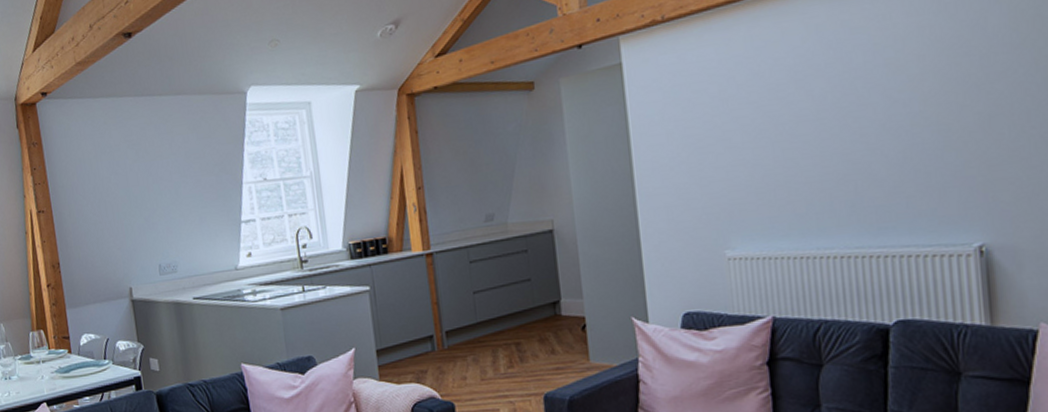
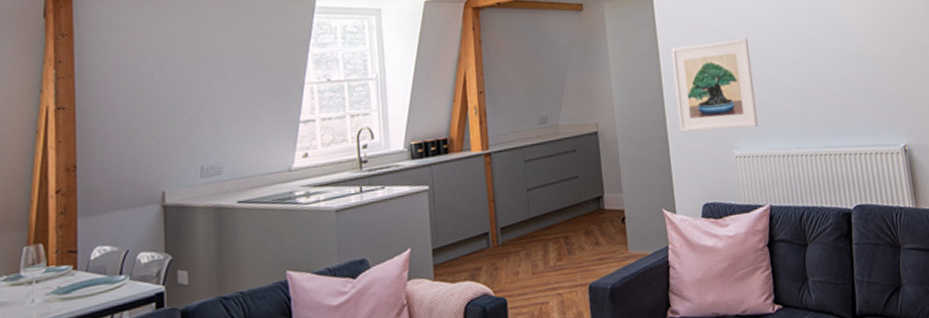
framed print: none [646,111,761,230] -> present [671,38,759,132]

